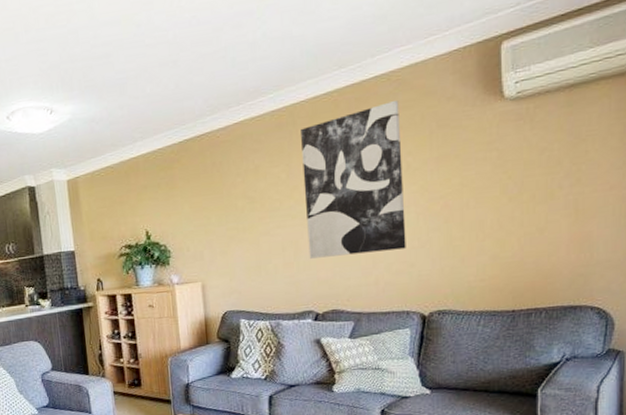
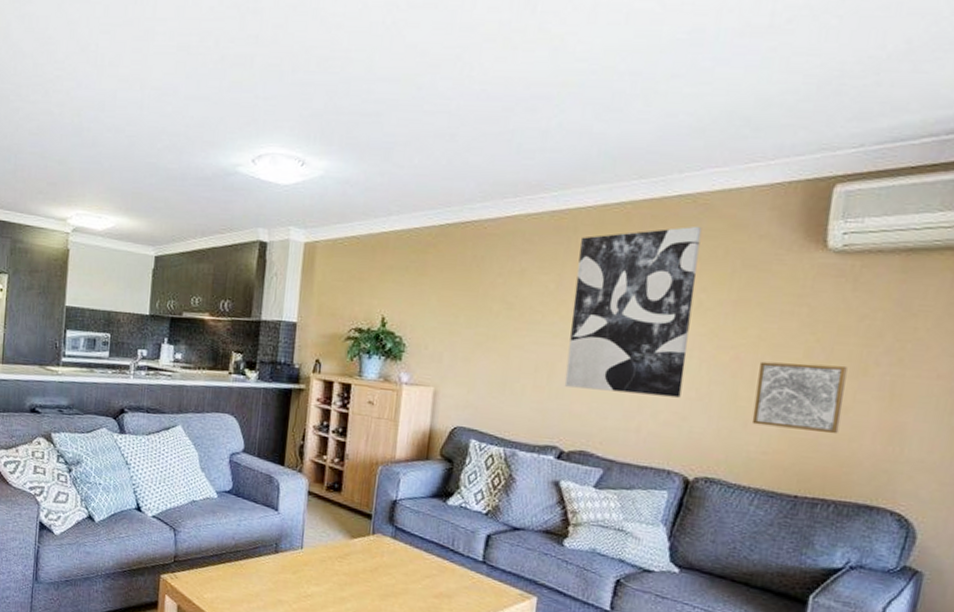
wall art: none [467,195,539,258] -> present [751,361,848,434]

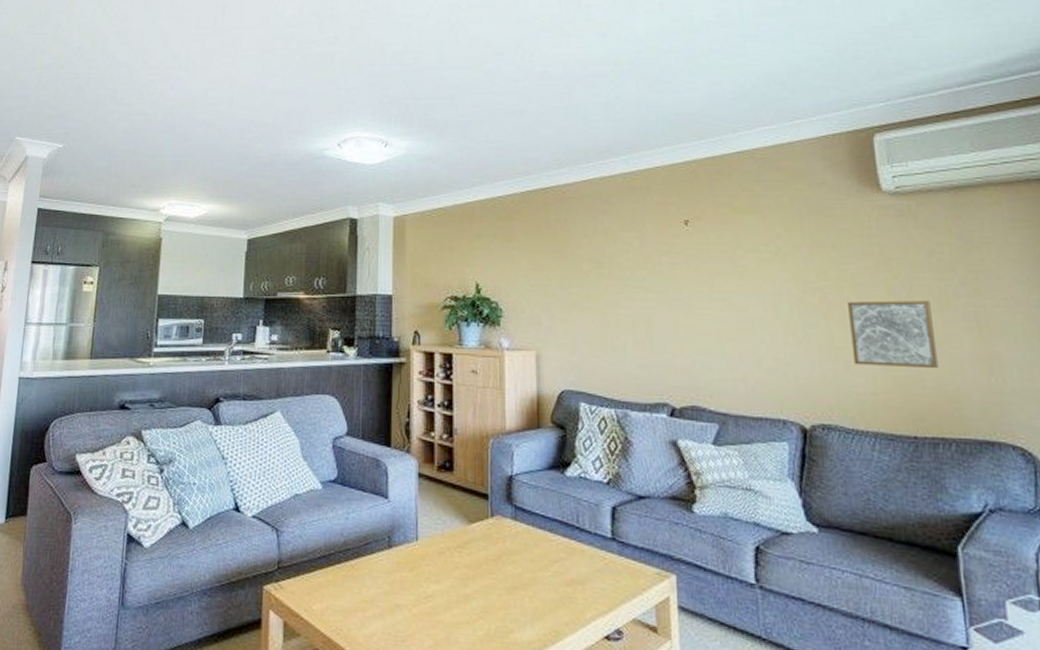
wall art: present [564,226,702,398] -> none [656,178,779,343]

